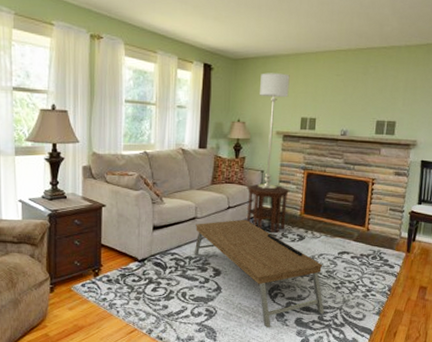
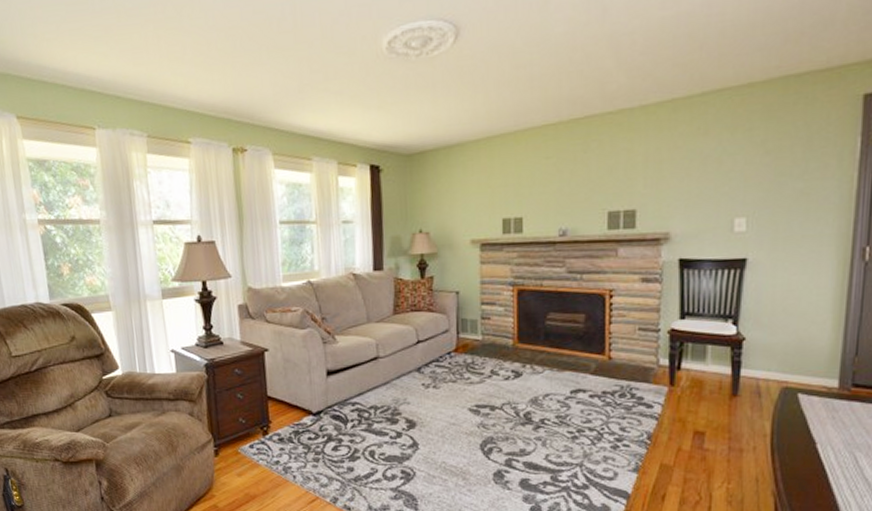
coffee table: present [194,219,324,328] -> none [378,355,558,493]
side table: present [246,183,290,233] -> none [438,308,497,370]
lamp: present [257,73,290,190] -> none [444,164,483,316]

